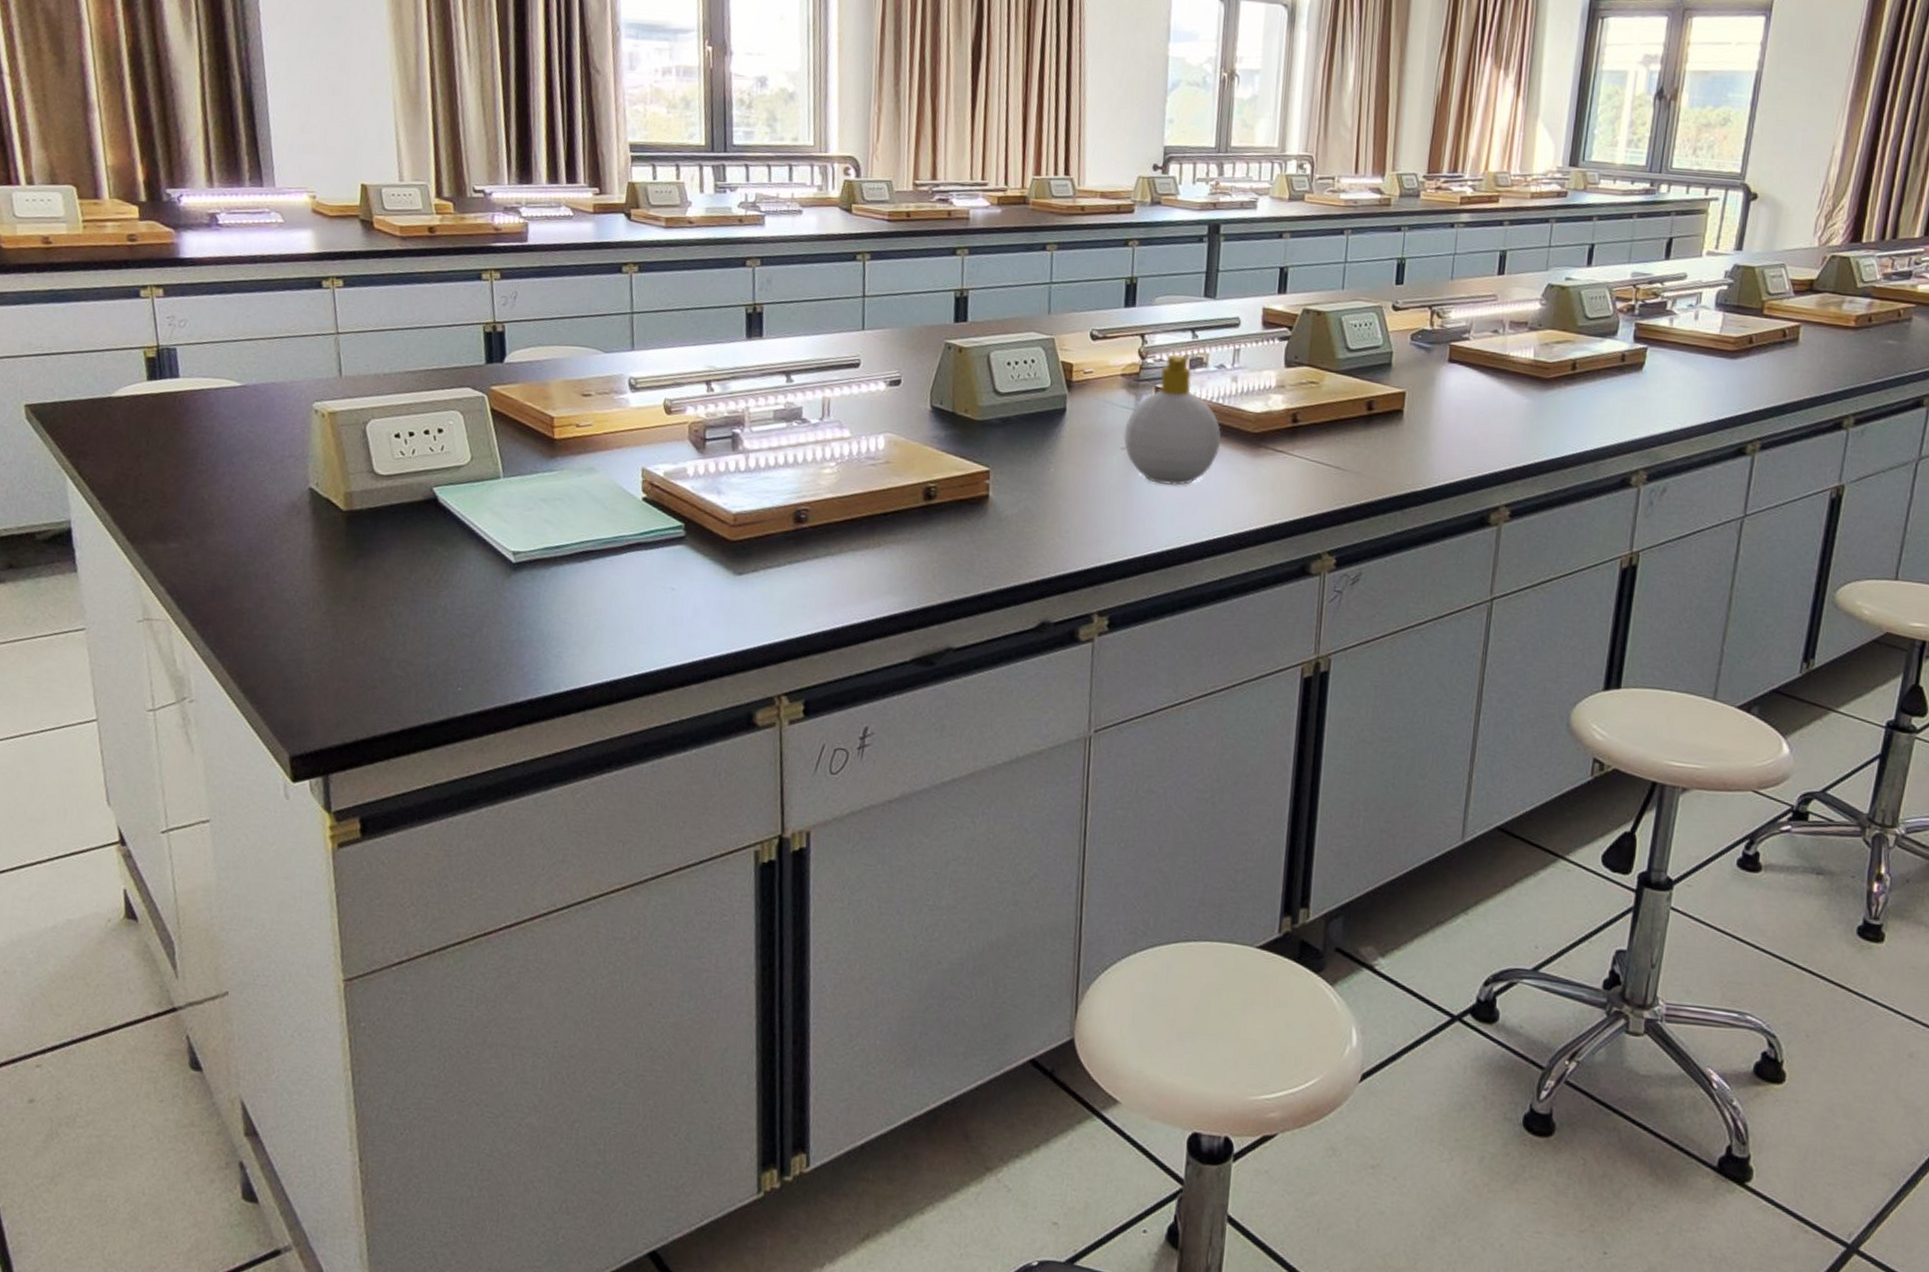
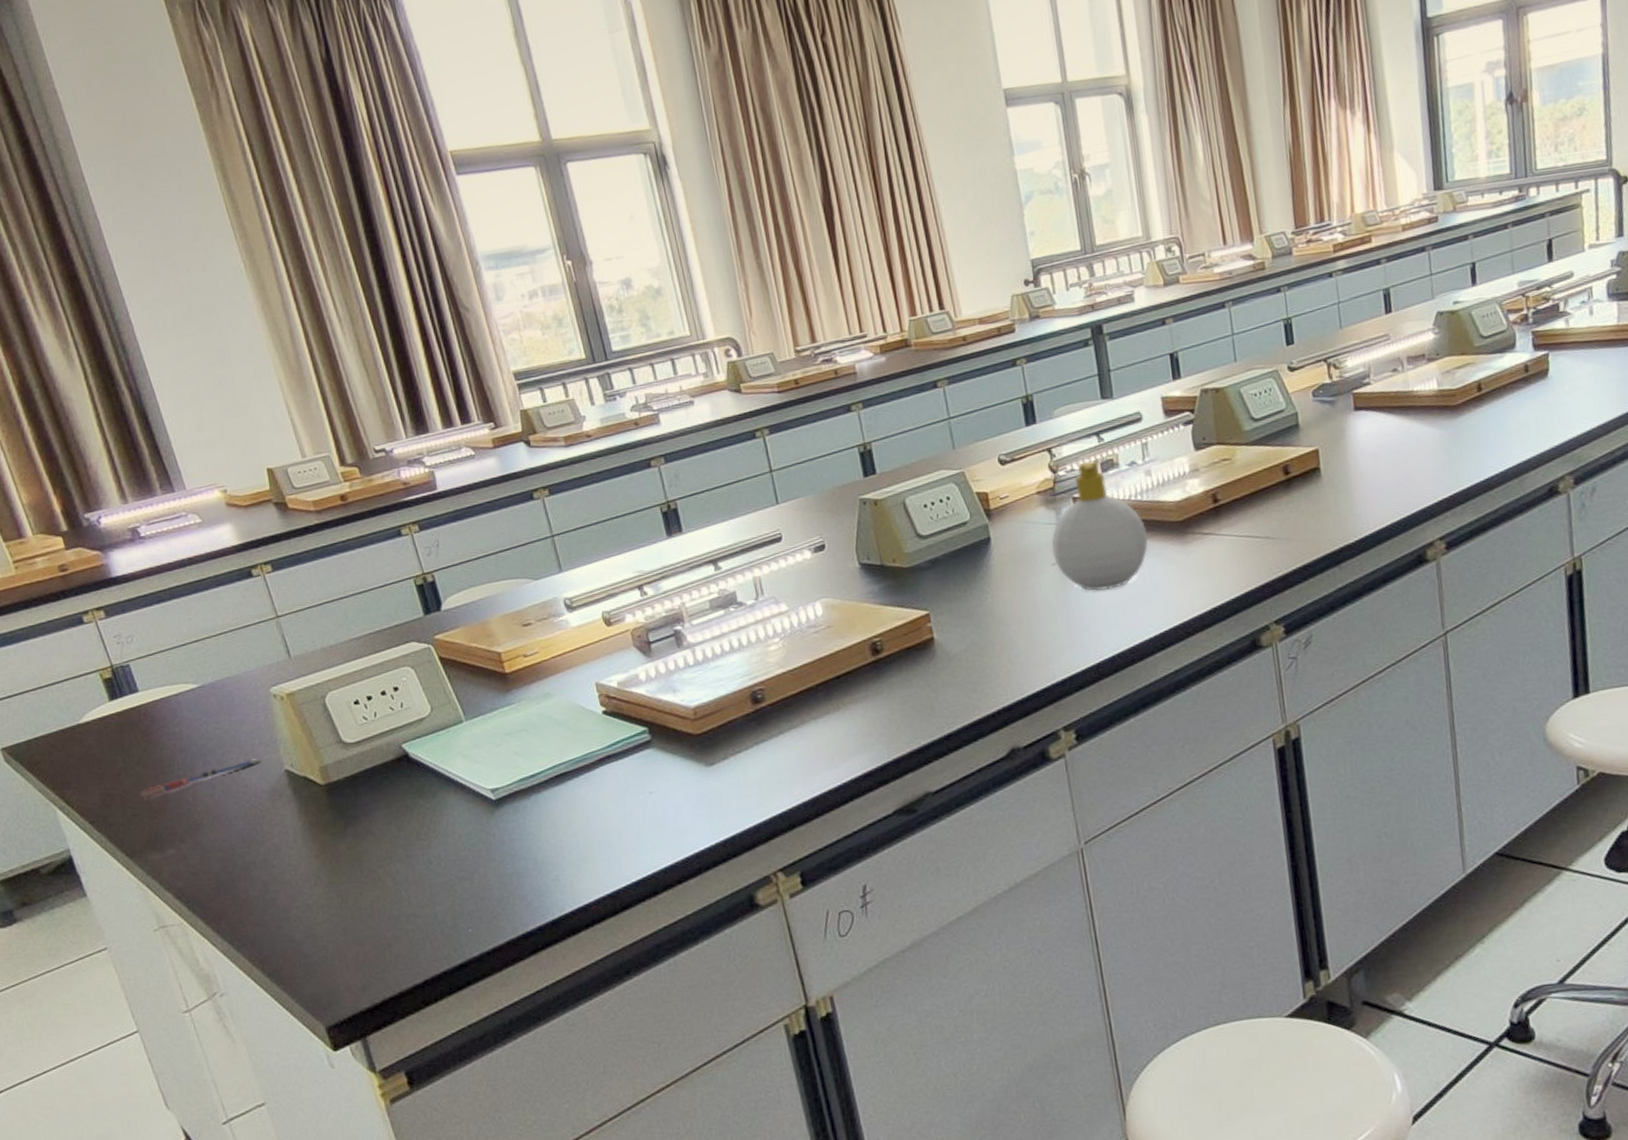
pen: none [155,470,288,486] -> present [139,758,262,798]

